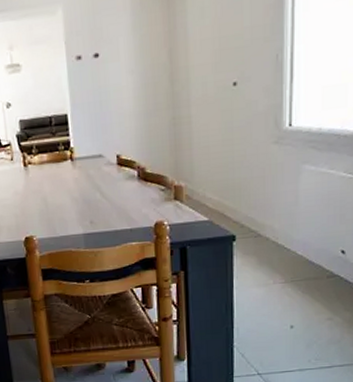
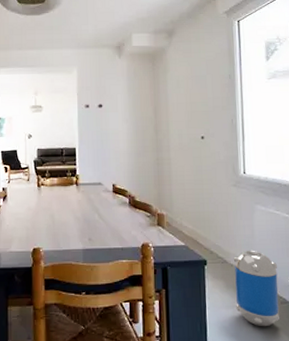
trash can: none [270,219,327,305] -> present [234,250,280,327]

